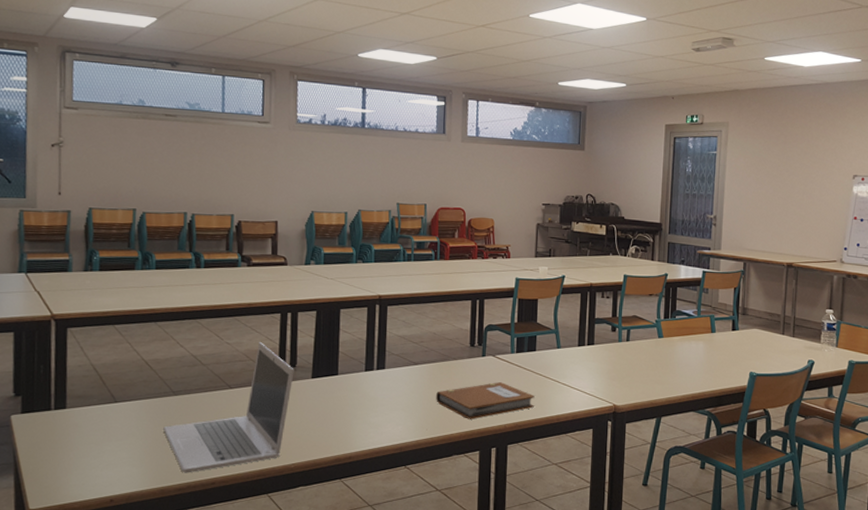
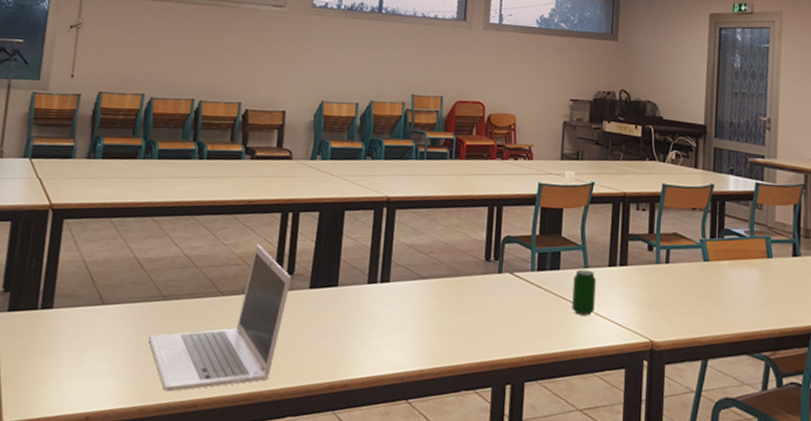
notebook: present [436,382,535,420] -> none [444,305,557,348]
beverage can: none [547,350,568,388] -> present [572,269,596,316]

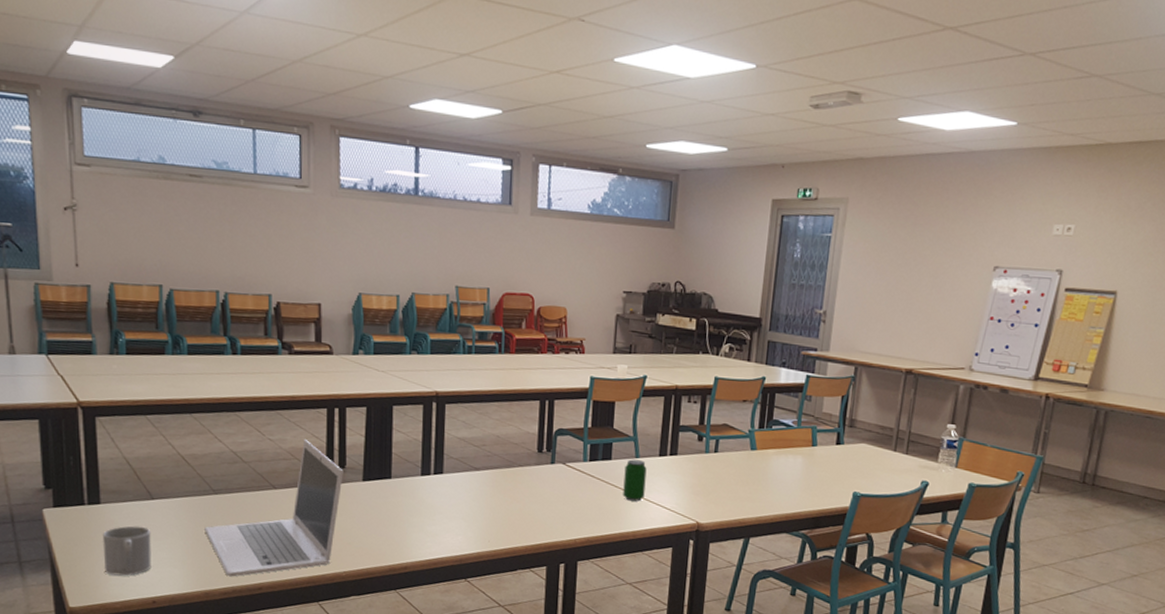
mug: none [45,332,97,388] -> present [103,526,151,576]

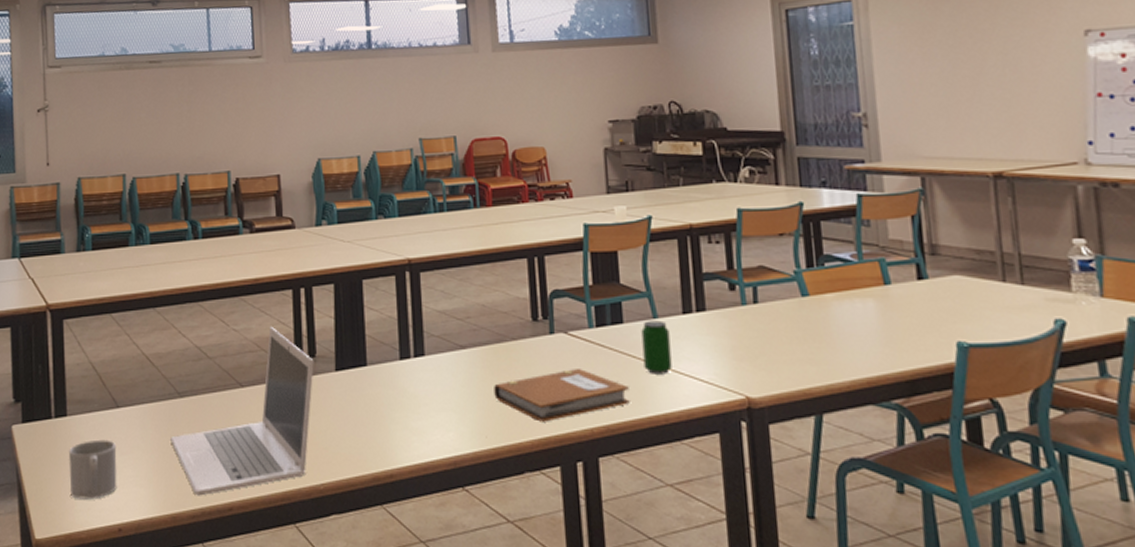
notebook: none [499,493,609,532] -> present [494,369,630,422]

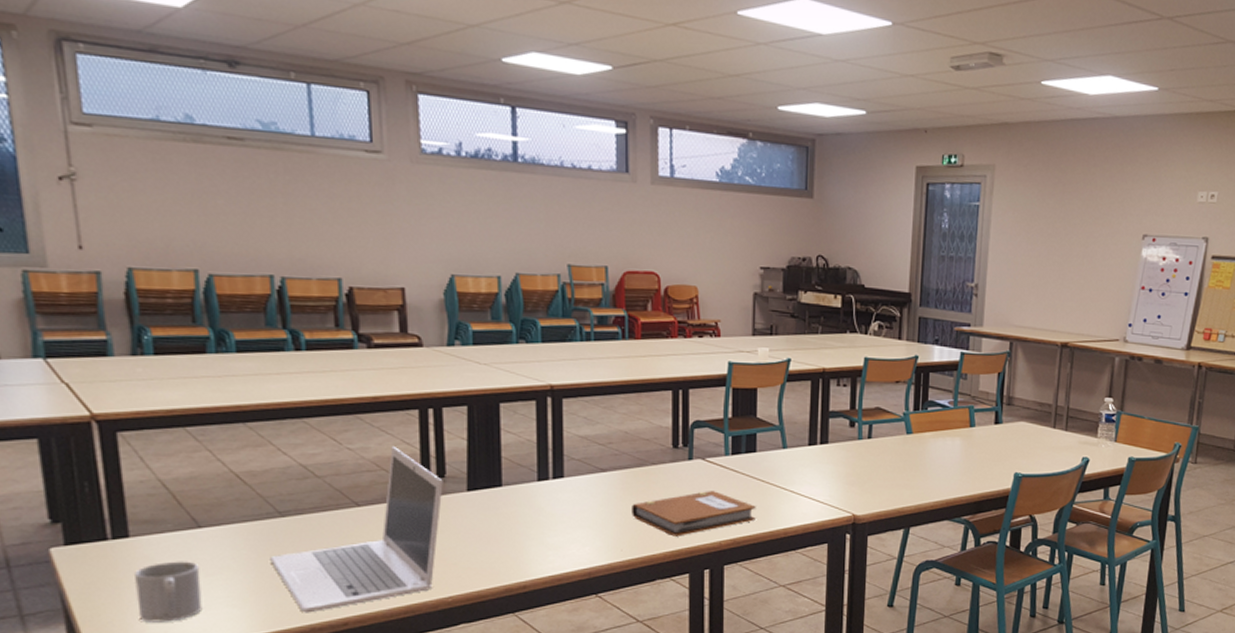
beverage can: present [641,320,672,374] -> none [771,450,796,496]

